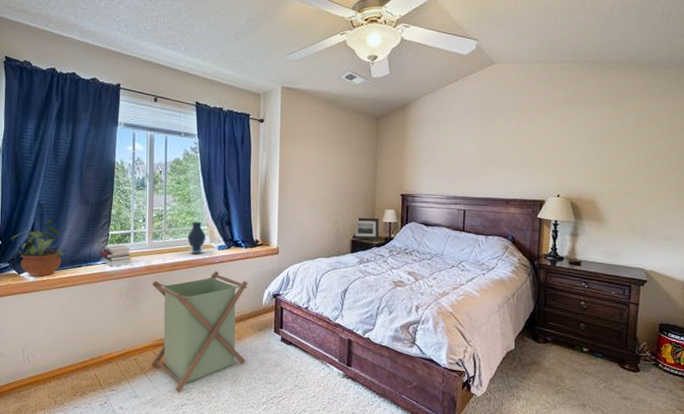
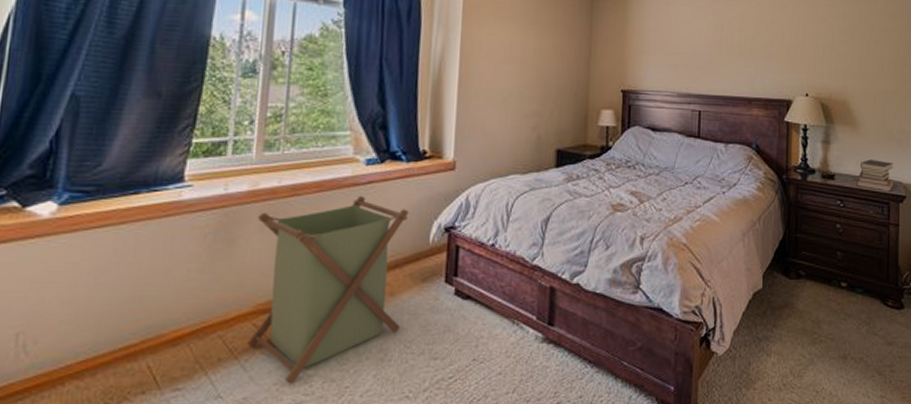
potted plant: present [10,220,64,277] -> none [14,121,111,212]
books: present [98,244,132,267] -> none [170,157,227,192]
vase: present [187,221,206,255] -> none [319,124,348,172]
picture frame: present [351,217,379,240] -> none [556,119,594,150]
books: none [601,249,636,276] -> present [856,159,894,192]

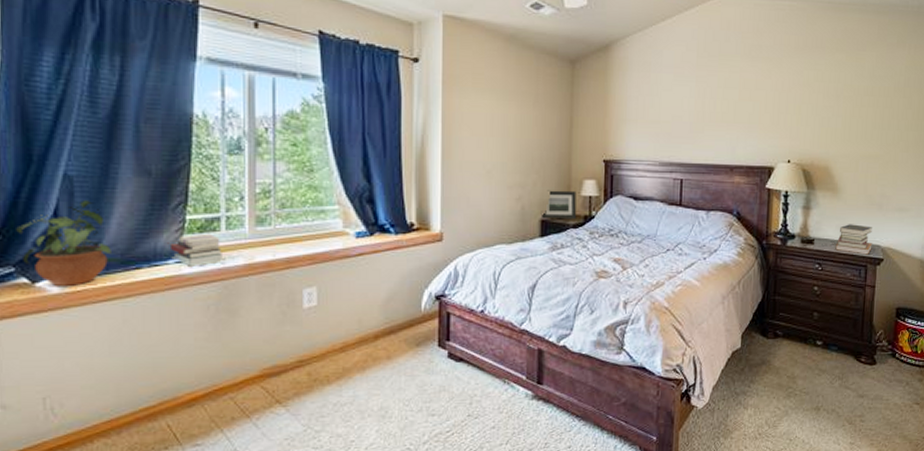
potted plant: none [14,121,111,212] -> present [16,200,111,287]
books: none [170,157,227,192] -> present [167,233,224,266]
laundry basket: present [247,195,409,384] -> none [255,267,400,439]
picture frame: none [556,119,594,150] -> present [540,190,576,220]

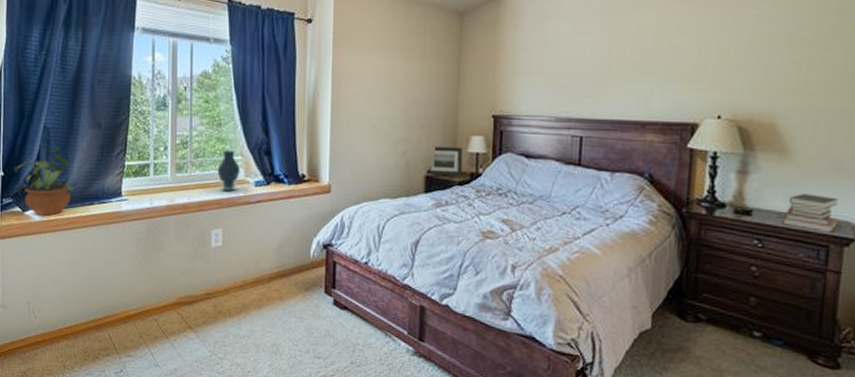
books: present [167,233,224,266] -> none [112,177,152,205]
vase: none [309,198,337,245] -> present [217,150,240,192]

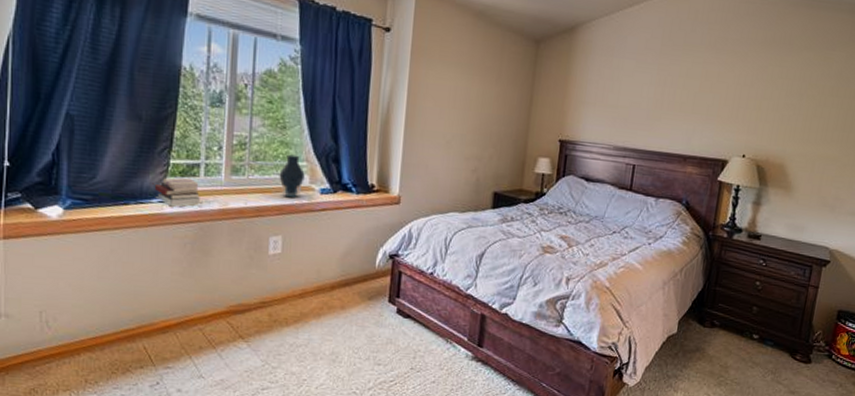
potted plant: present [14,147,74,216] -> none [24,138,104,215]
books: none [112,177,152,205] -> present [152,177,201,208]
picture frame: present [425,146,463,177] -> none [494,164,530,195]
books: present [782,193,838,233] -> none [781,223,822,256]

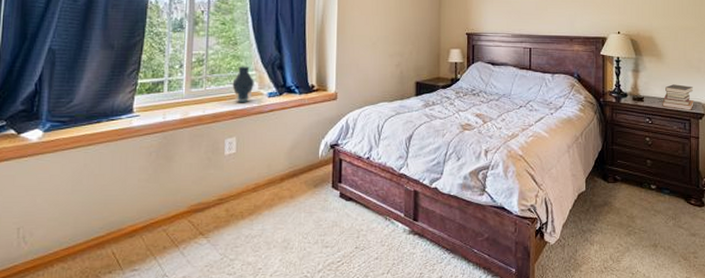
books: present [152,177,201,208] -> none [122,94,165,121]
books: none [781,223,822,256] -> present [662,84,694,110]

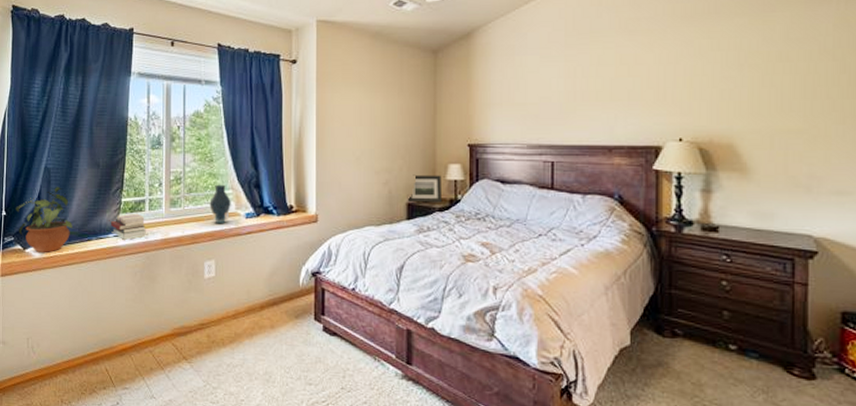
potted plant: none [10,68,80,137] -> present [16,187,72,253]
books: none [122,94,165,121] -> present [109,213,147,240]
picture frame: none [416,58,445,82] -> present [407,174,441,203]
books: present [662,84,694,110] -> none [748,209,800,246]

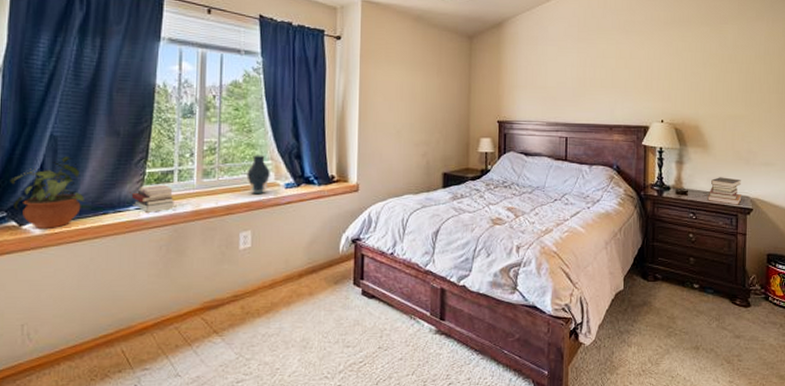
picture frame: present [407,174,441,203] -> none [443,147,474,173]
books: none [748,209,800,246] -> present [707,177,742,205]

